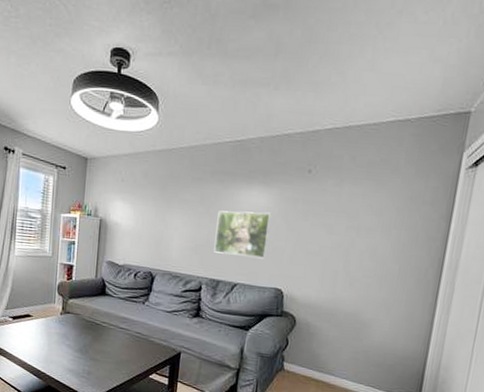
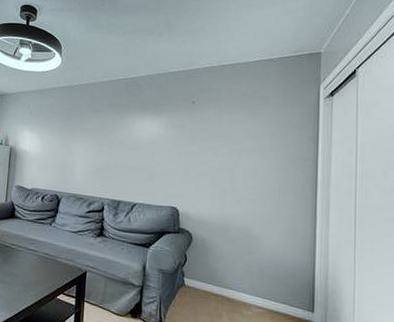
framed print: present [214,210,272,259] -> none [114,138,163,180]

